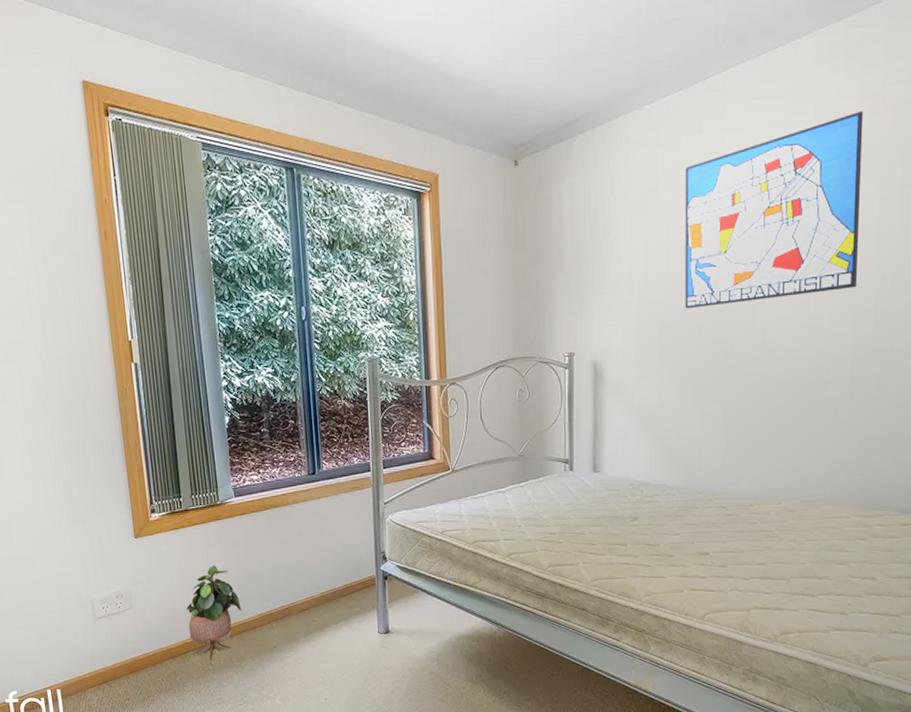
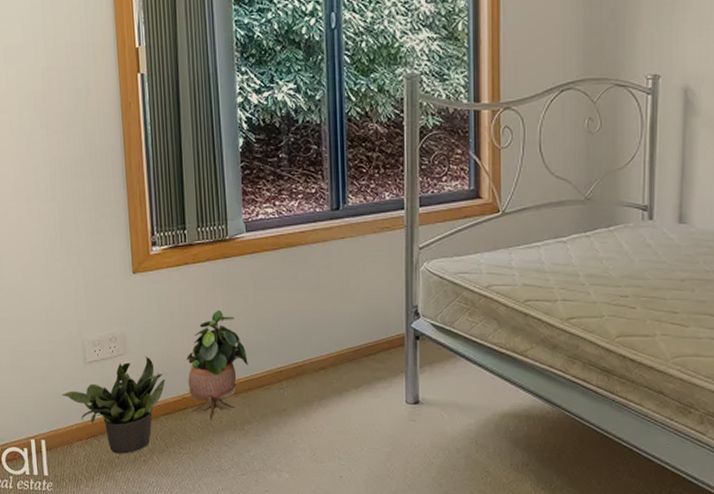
potted plant: none [74,609,169,696] -> present [61,356,166,454]

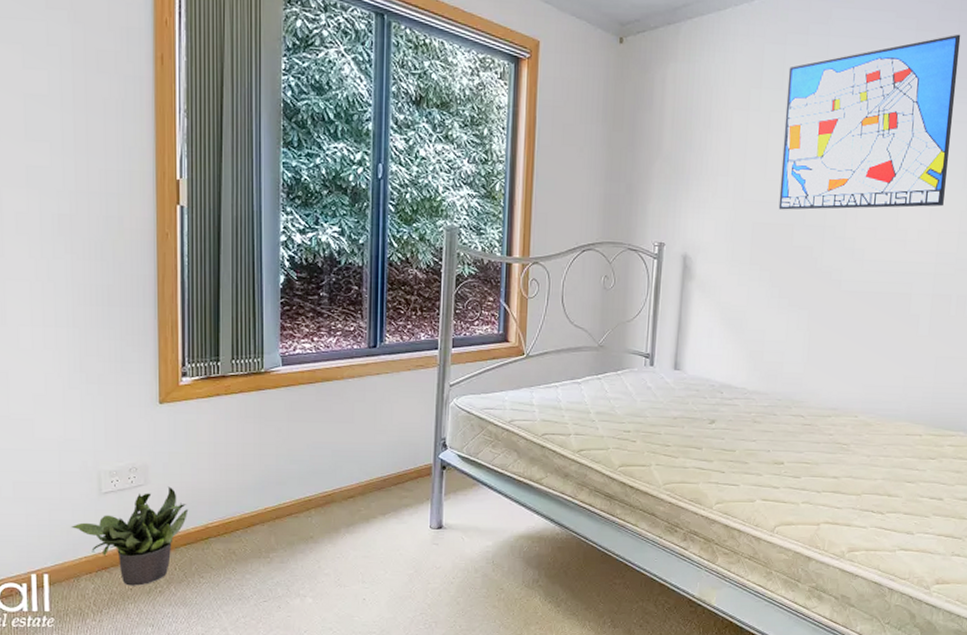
potted plant: present [186,310,248,420] -> none [213,441,277,549]

